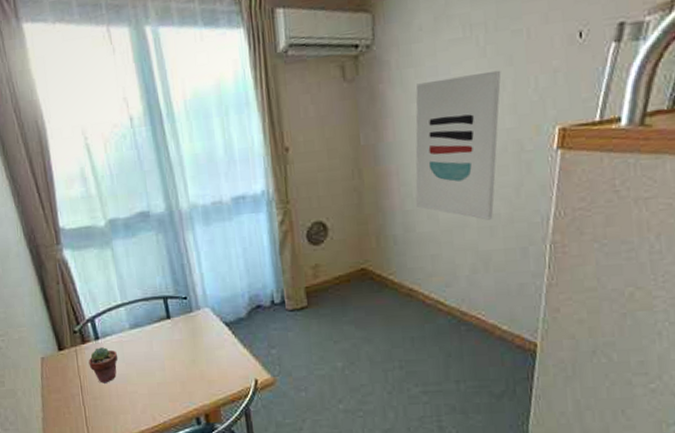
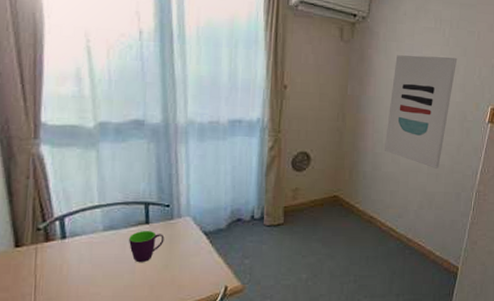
potted succulent: present [88,347,118,383] -> none [49,247,85,284]
mug: none [153,325,188,359] -> present [128,230,165,263]

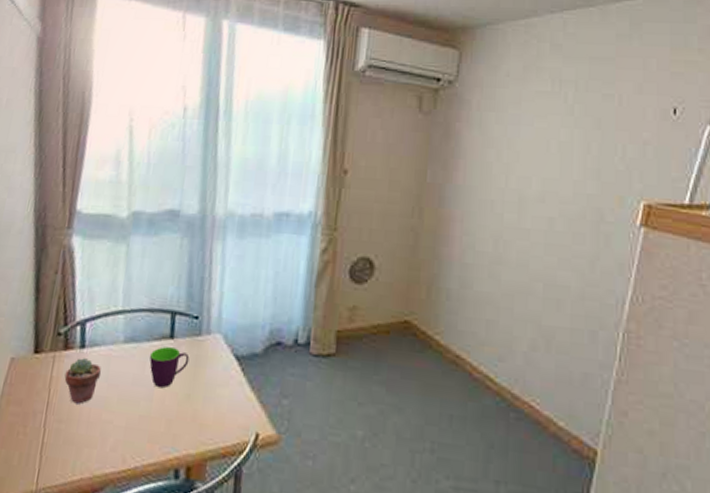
potted succulent: none [49,247,85,284] -> present [64,358,102,404]
wall art: present [384,55,458,169] -> none [477,129,588,292]

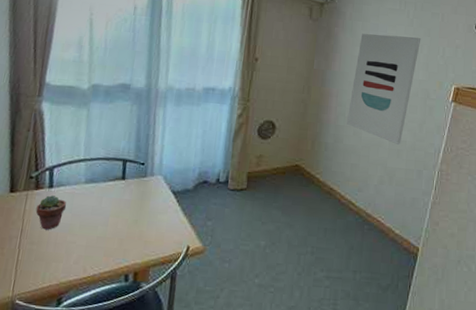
mug: present [149,346,190,389] -> none [105,185,137,216]
wall art: none [477,129,588,292] -> present [346,33,421,145]

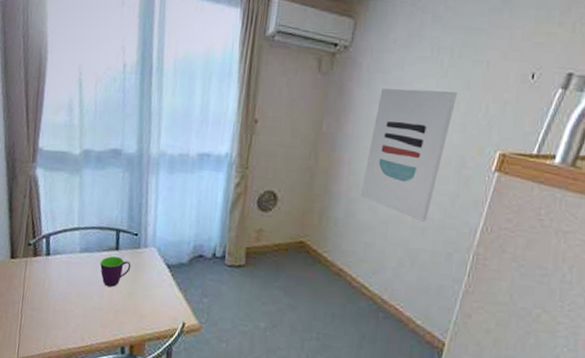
potted succulent: present [35,195,67,230] -> none [35,263,63,298]
mug: none [105,185,137,216] -> present [100,256,131,288]

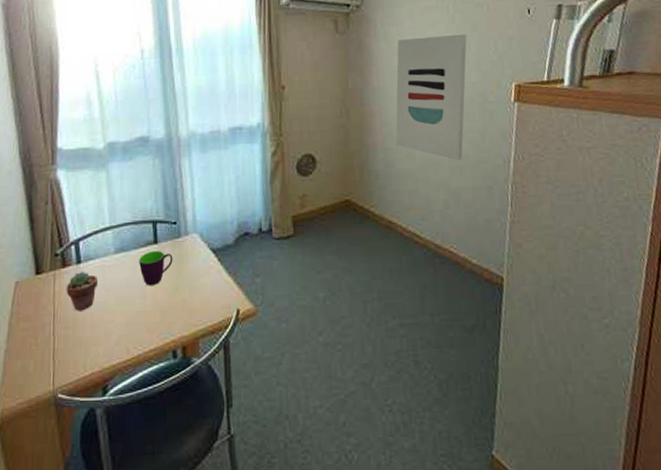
potted succulent: none [35,263,63,298] -> present [66,272,99,311]

